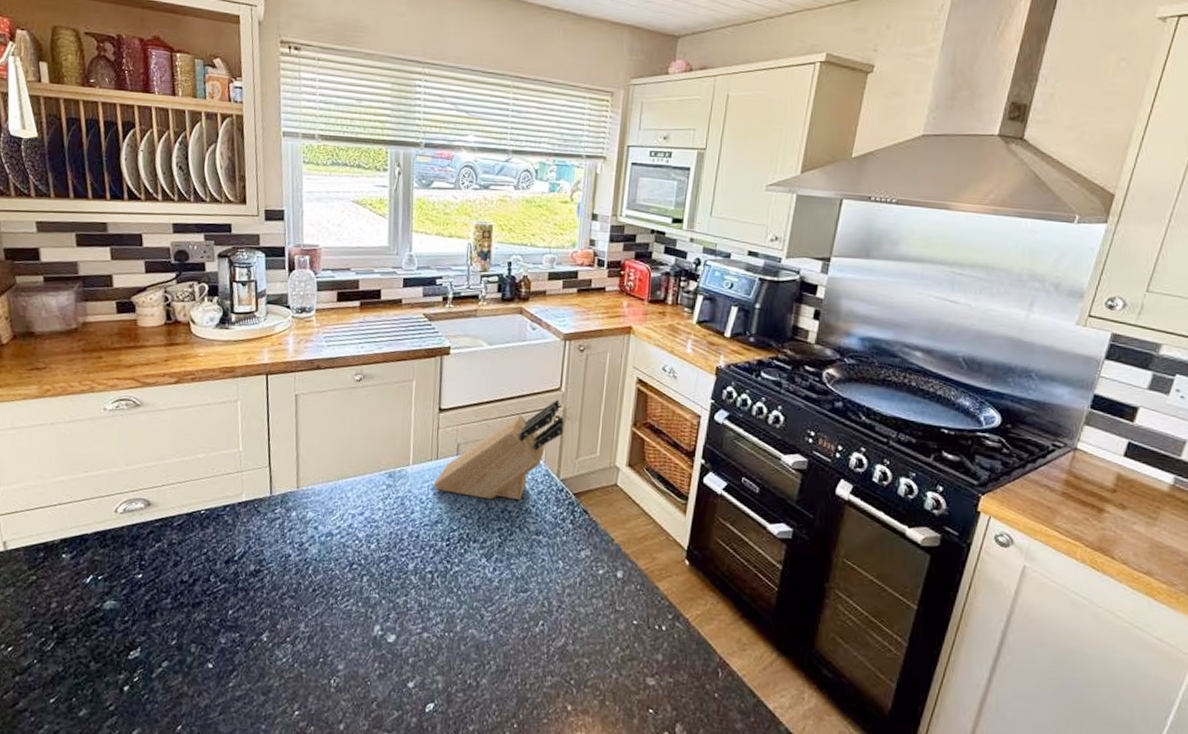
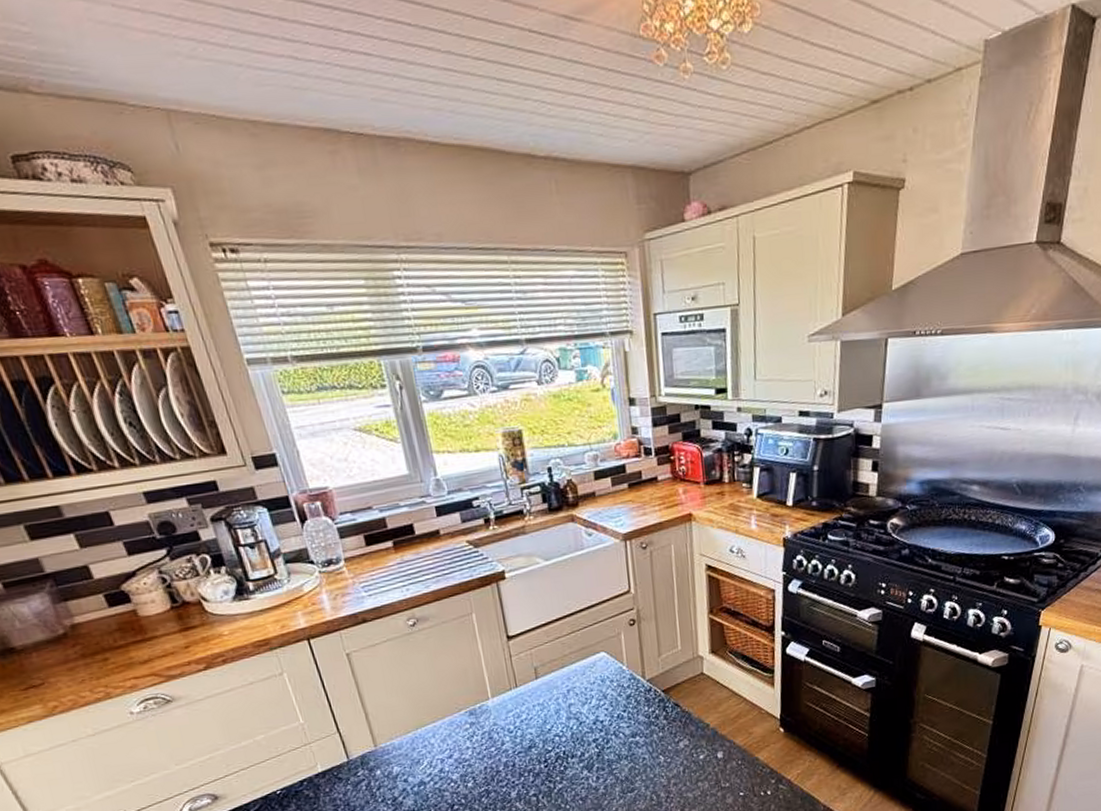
knife block: present [433,399,565,501] -> none [518,602,641,717]

